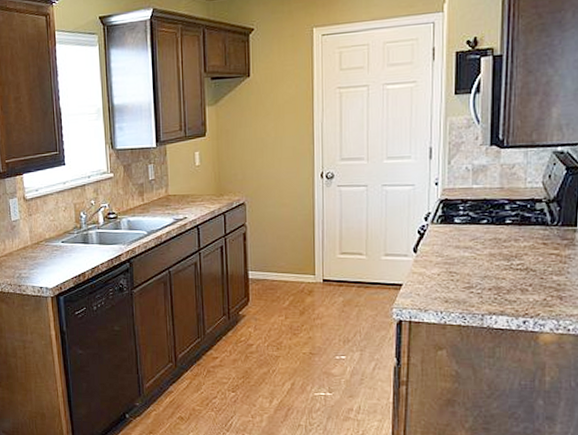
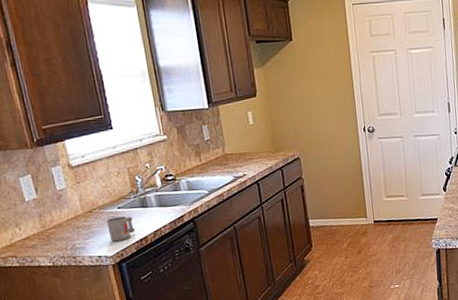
mug: none [50,250,76,275] -> present [106,216,136,242]

